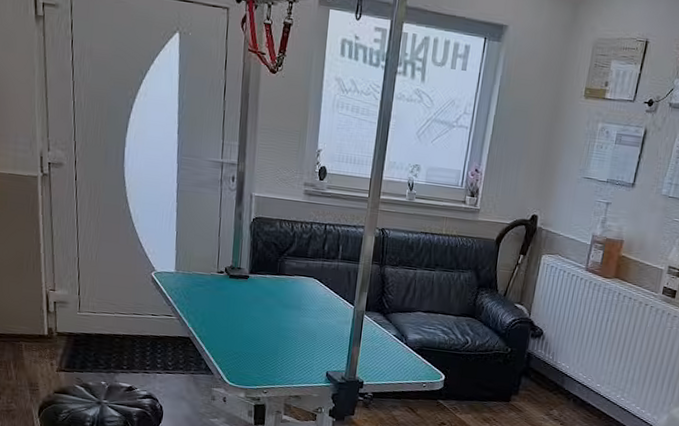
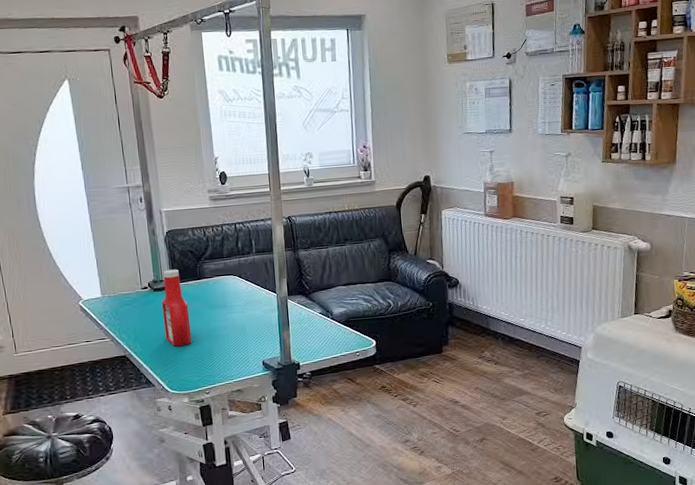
ketchup bottle: none [233,258,262,340] -> present [161,269,192,347]

